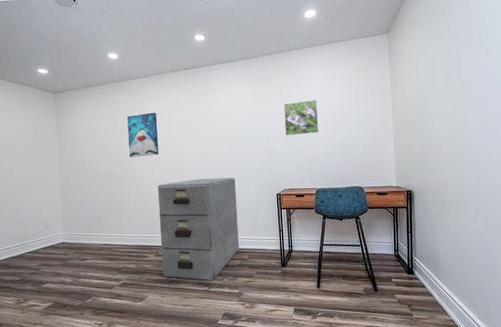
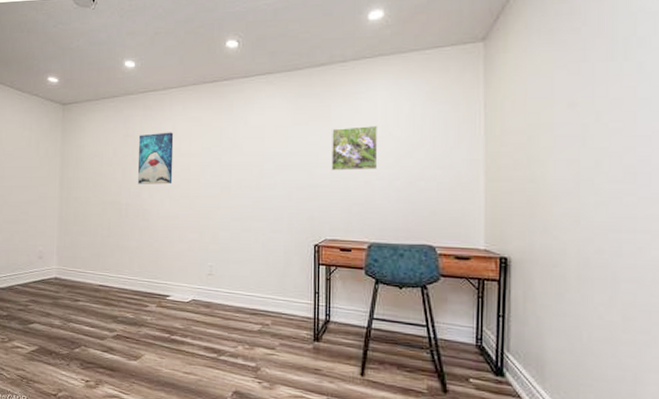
filing cabinet: present [157,177,239,280] -> none [164,217,262,346]

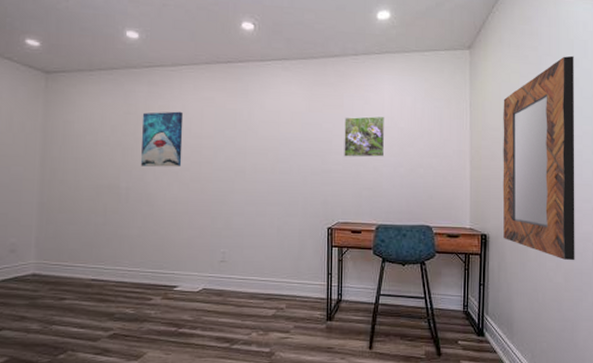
home mirror: none [529,33,639,295] -> present [502,55,575,261]

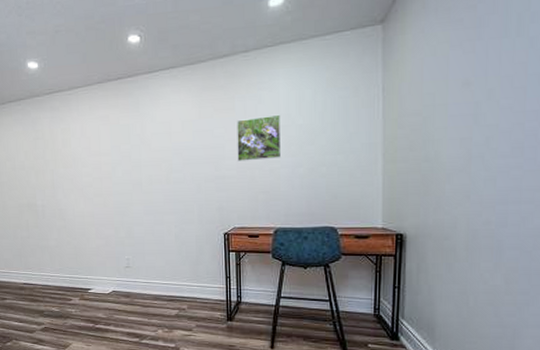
wall art: present [141,111,184,167] -> none [48,132,85,185]
home mirror: present [502,55,575,261] -> none [424,8,531,261]

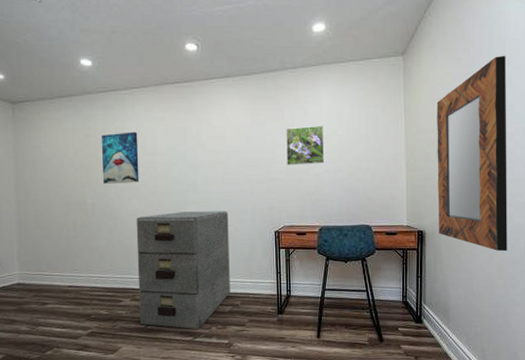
wall art: none [48,132,85,185] -> present [101,132,140,184]
filing cabinet: none [82,211,177,331] -> present [136,211,230,329]
home mirror: none [424,8,531,261] -> present [437,55,507,252]

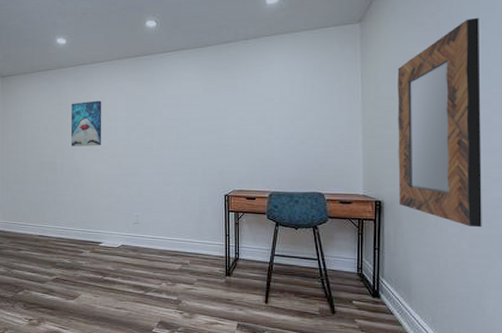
filing cabinet: present [136,211,230,329] -> none [97,173,180,283]
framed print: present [286,125,325,165] -> none [238,93,276,132]

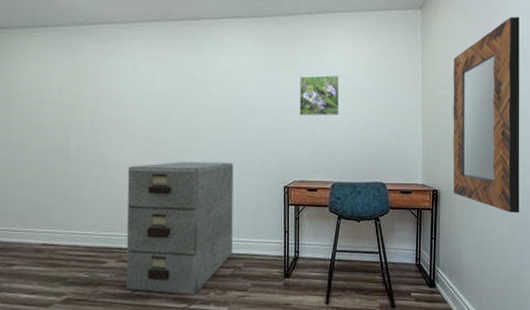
wall art: present [71,100,102,146] -> none [91,70,135,128]
filing cabinet: none [97,173,180,283] -> present [126,162,234,295]
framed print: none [238,93,276,132] -> present [299,75,340,116]

